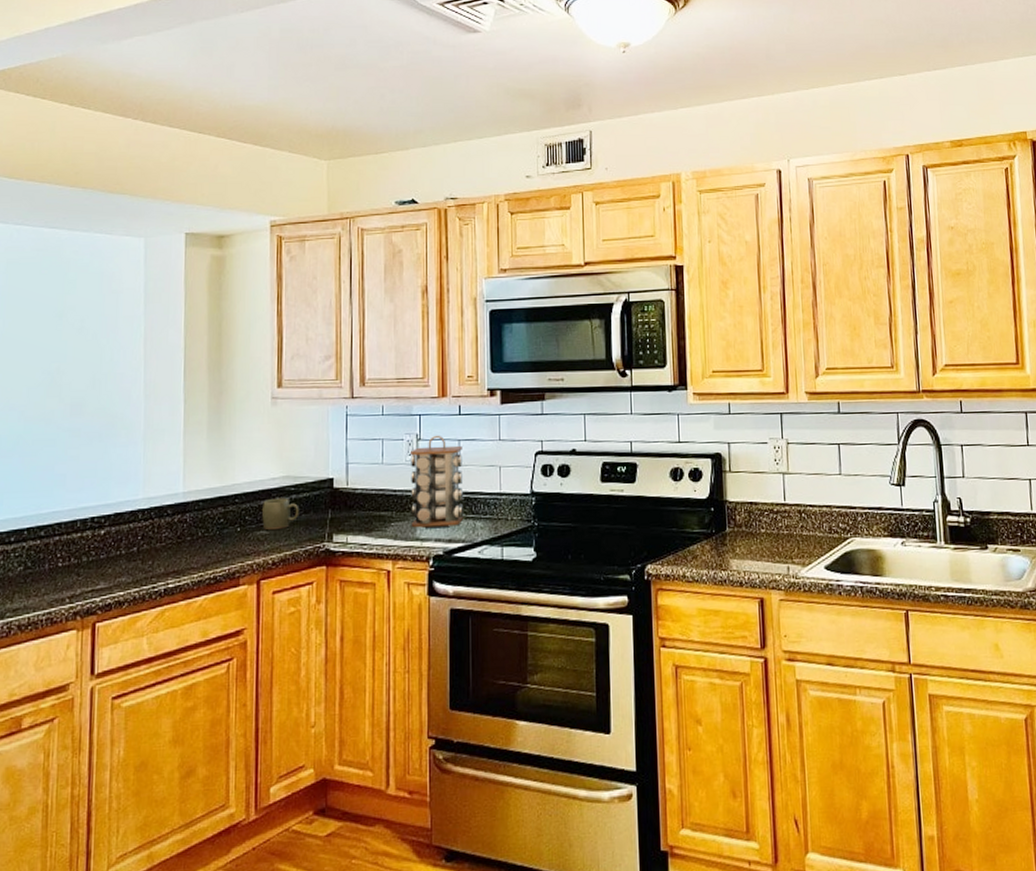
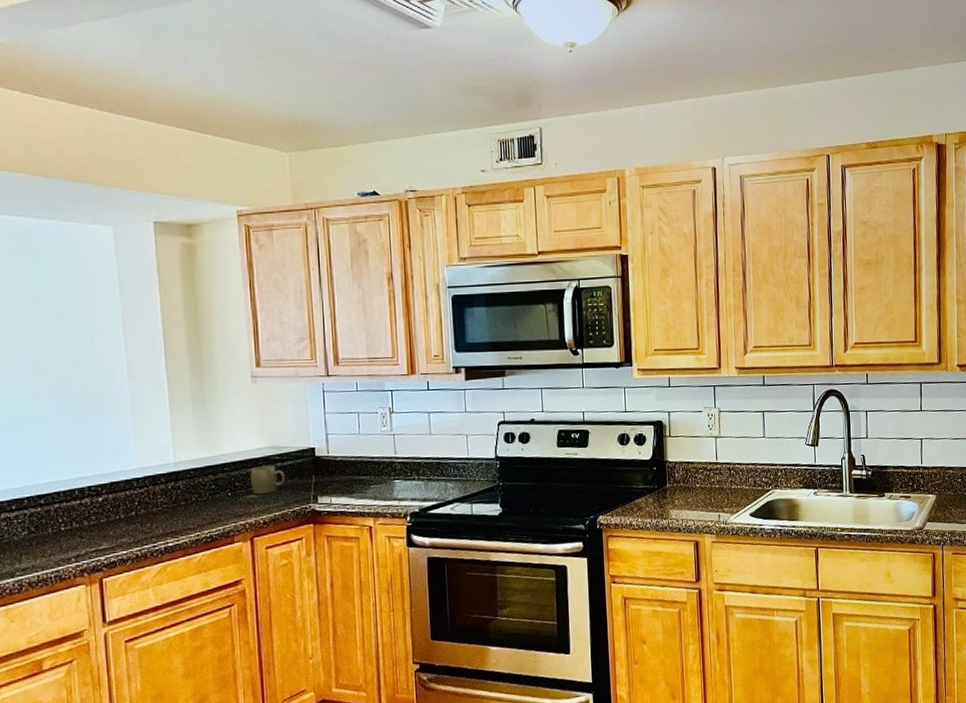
spice rack: present [411,435,464,529] -> none [385,408,437,490]

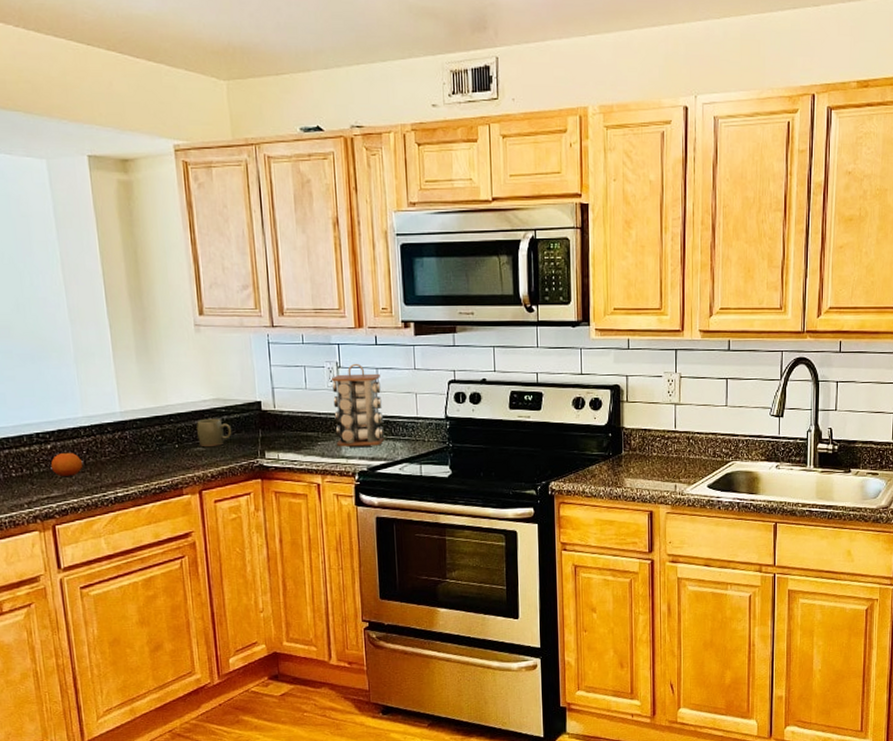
fruit: none [101,504,135,529] -> present [50,452,83,477]
spice rack: none [385,408,437,490] -> present [332,363,385,448]

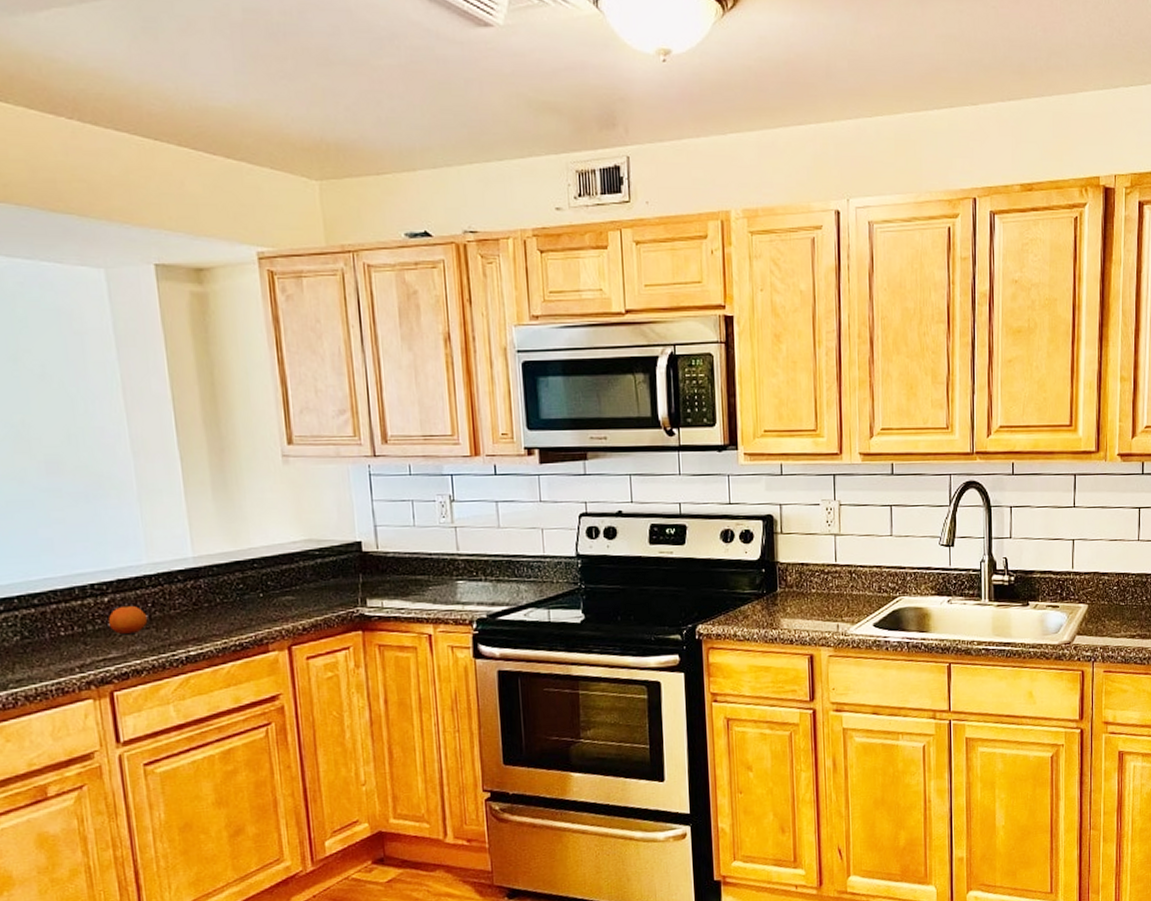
mug: present [196,418,232,446] -> none [285,562,327,595]
spice rack: present [332,363,385,448] -> none [444,496,507,592]

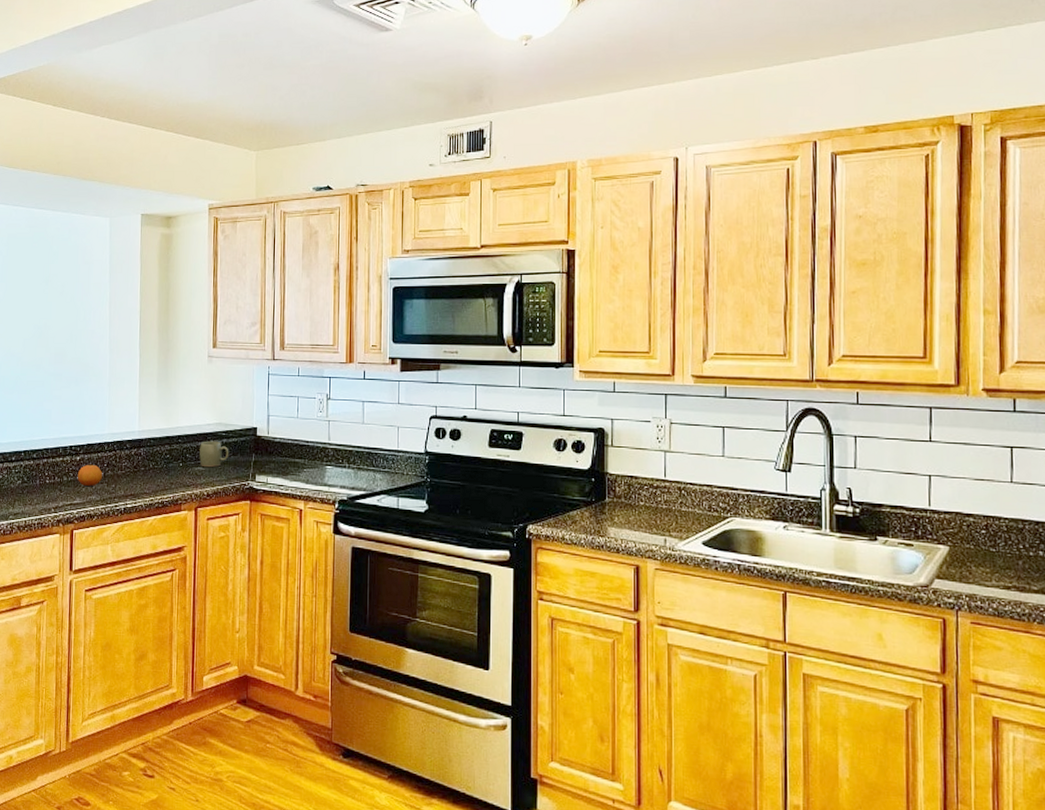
mug: none [285,562,327,595] -> present [199,441,229,467]

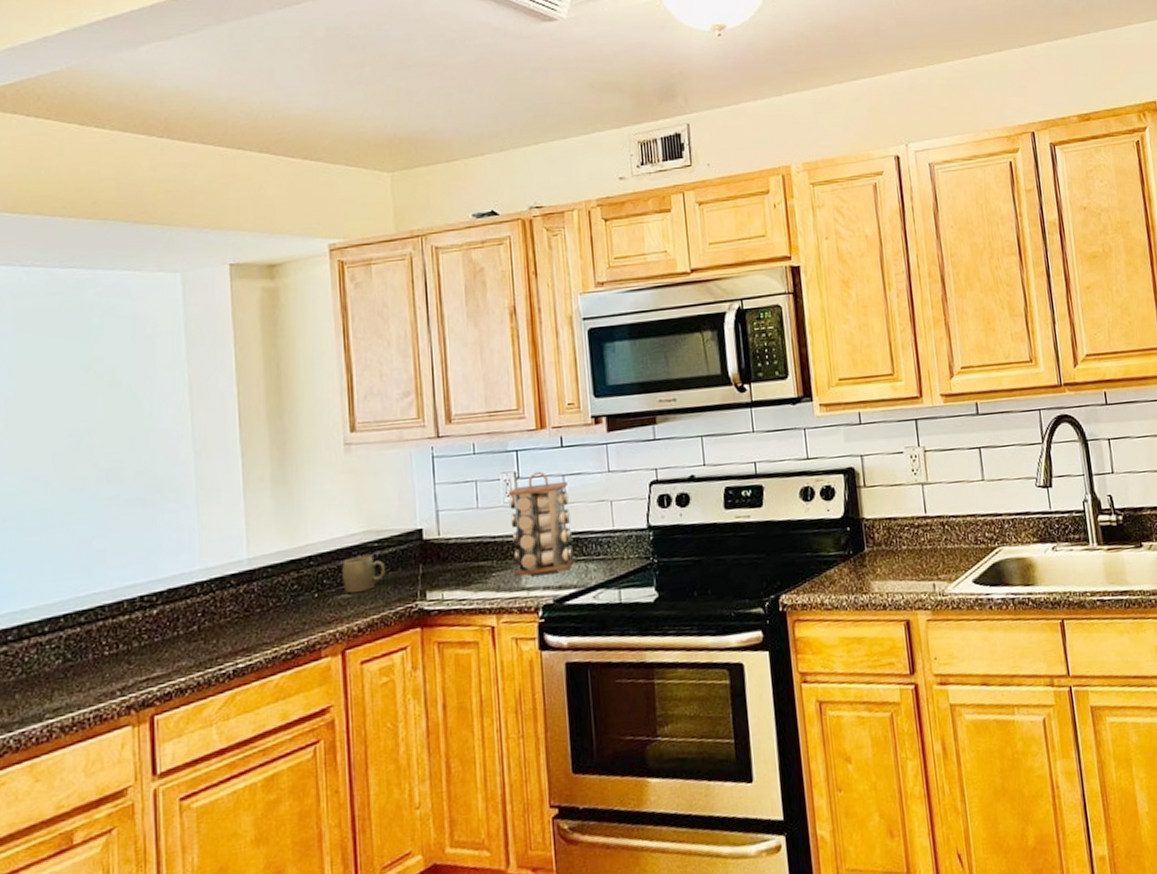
fruit: present [77,464,103,487] -> none [154,616,197,650]
spice rack: none [320,396,366,477] -> present [509,471,575,577]

